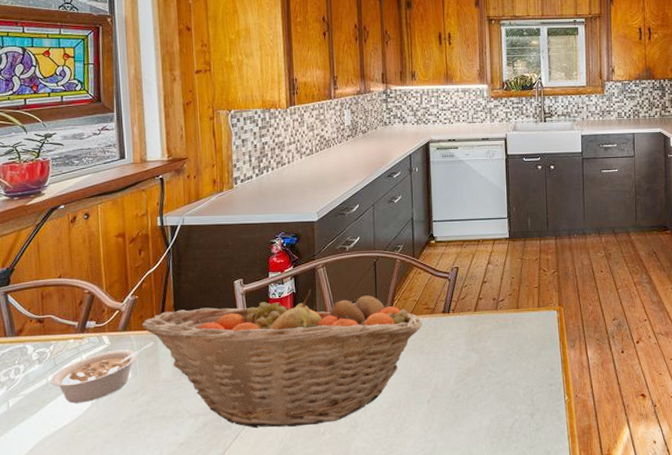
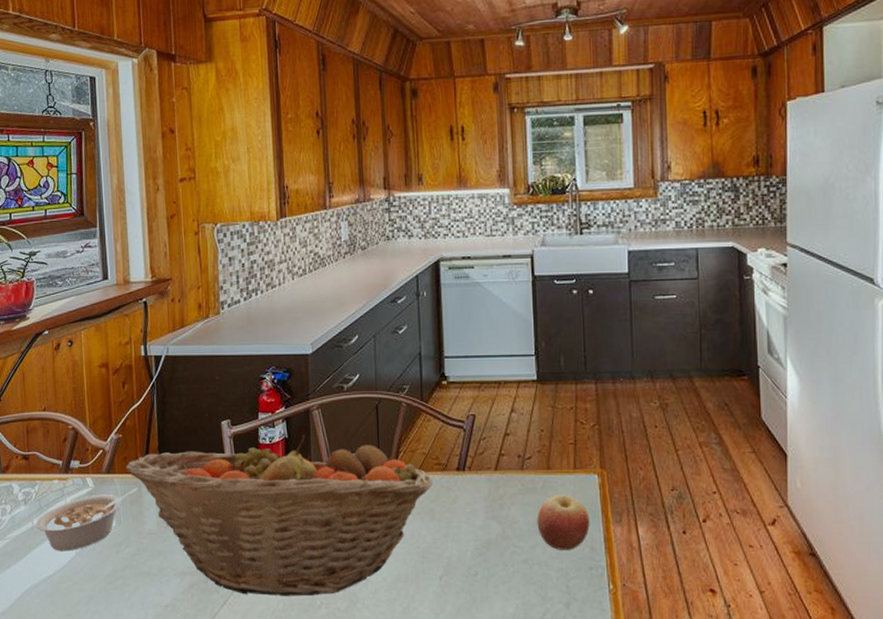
apple: none [508,327,550,372] -> present [537,494,590,550]

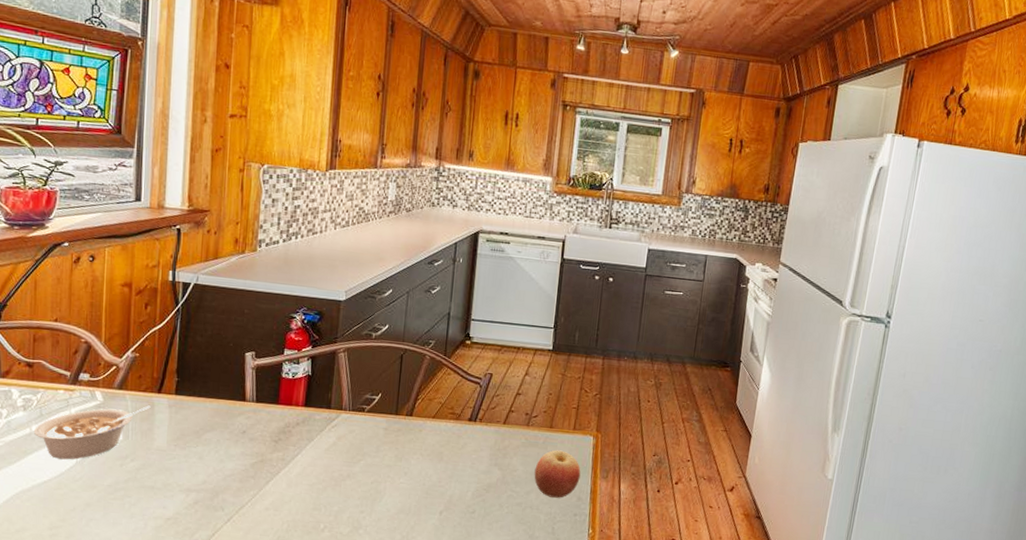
fruit basket: present [125,434,433,596] -> none [139,373,445,520]

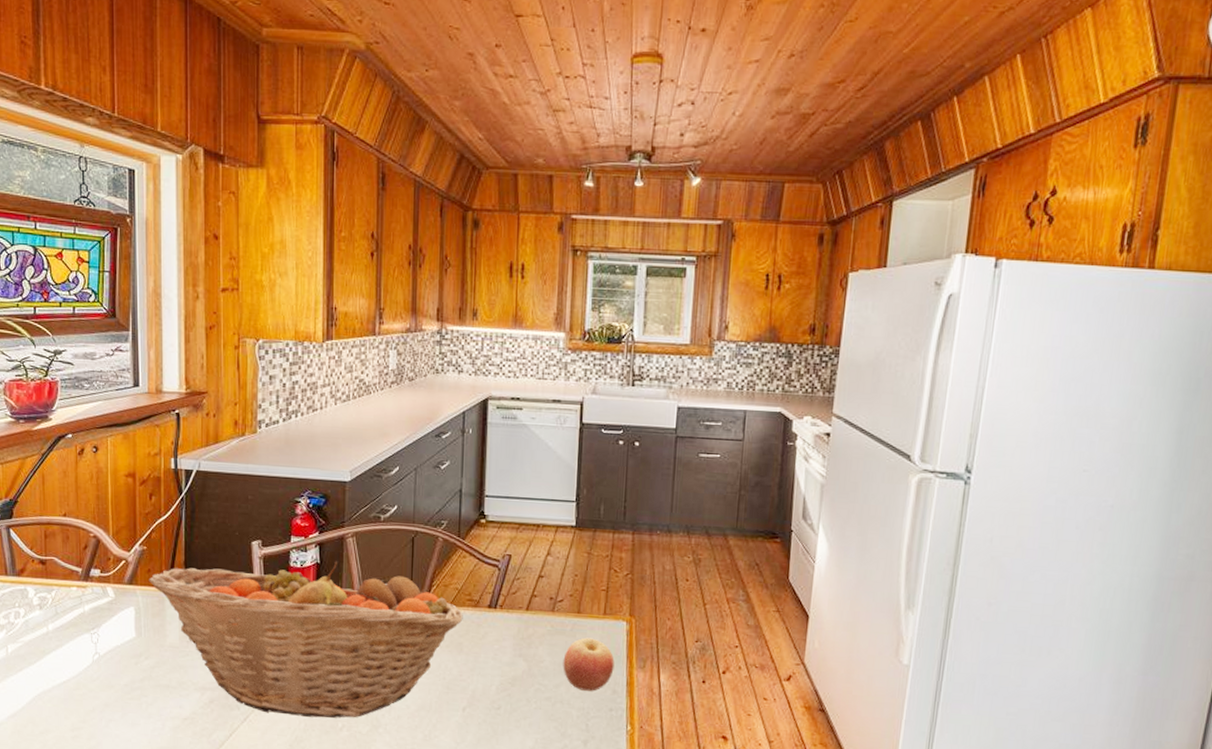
legume: present [34,405,151,460] -> none [51,600,161,659]
fruit basket: none [139,373,445,520] -> present [149,561,463,718]

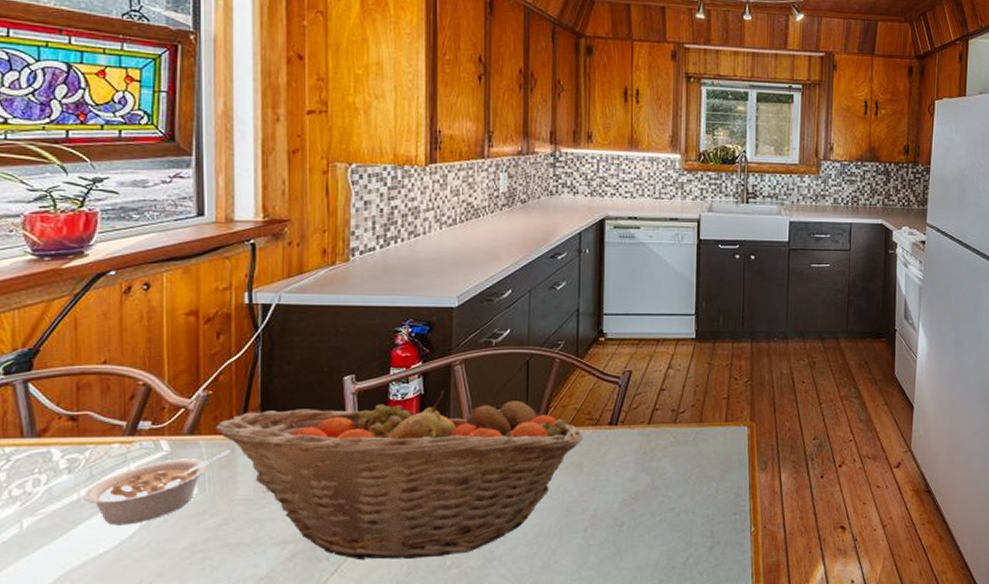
legume: none [51,600,161,659] -> present [84,449,231,526]
apple: present [563,637,615,691] -> none [686,445,737,498]

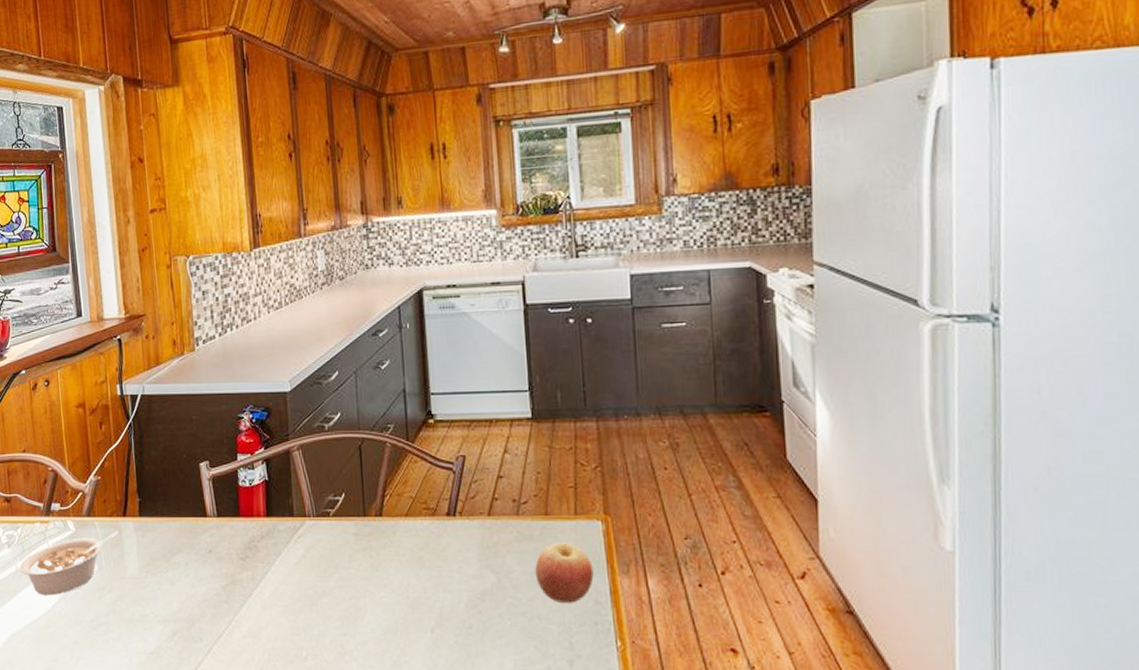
fruit basket: present [215,390,583,560] -> none [105,477,421,647]
apple: none [686,445,737,498] -> present [535,542,594,603]

